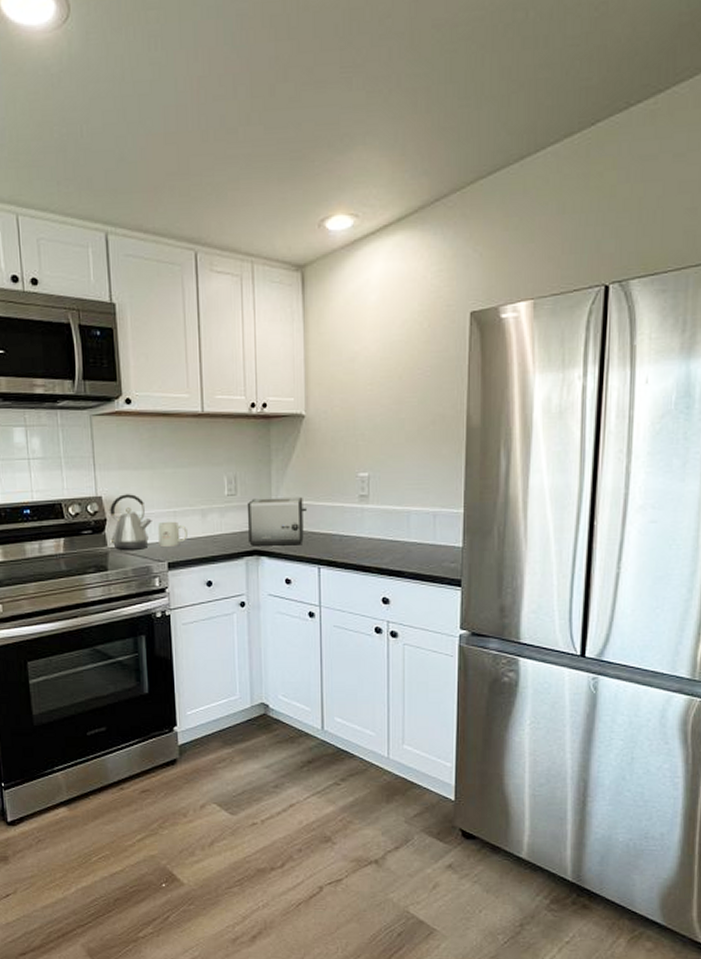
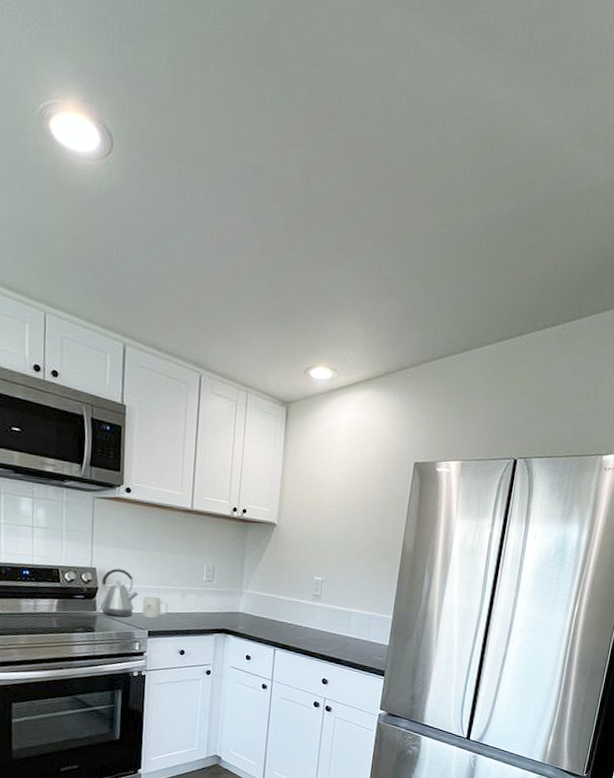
toaster: present [247,497,308,546] -> none [219,586,271,629]

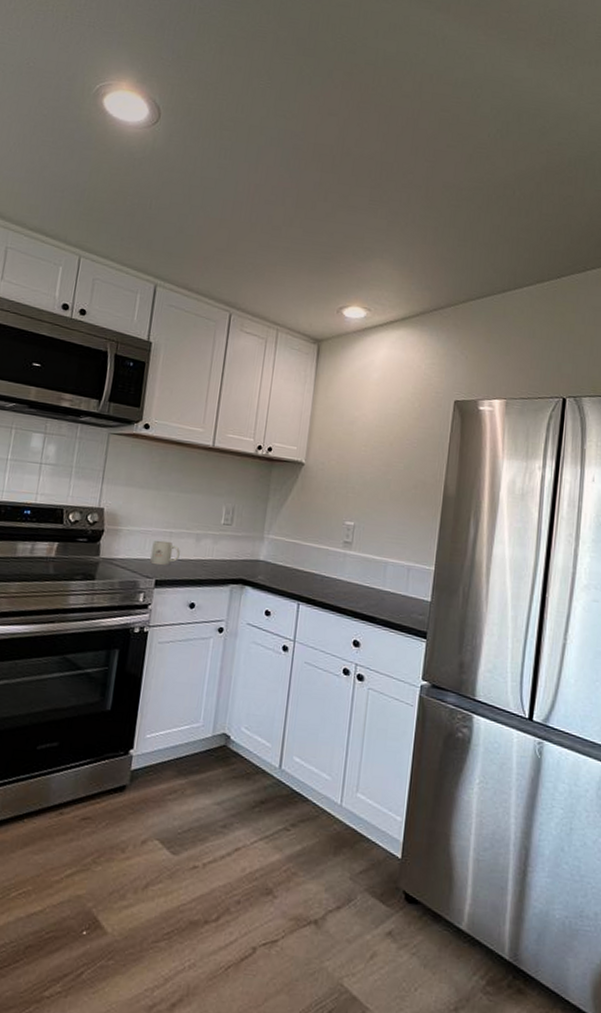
kettle: present [101,568,138,618] -> none [104,509,148,565]

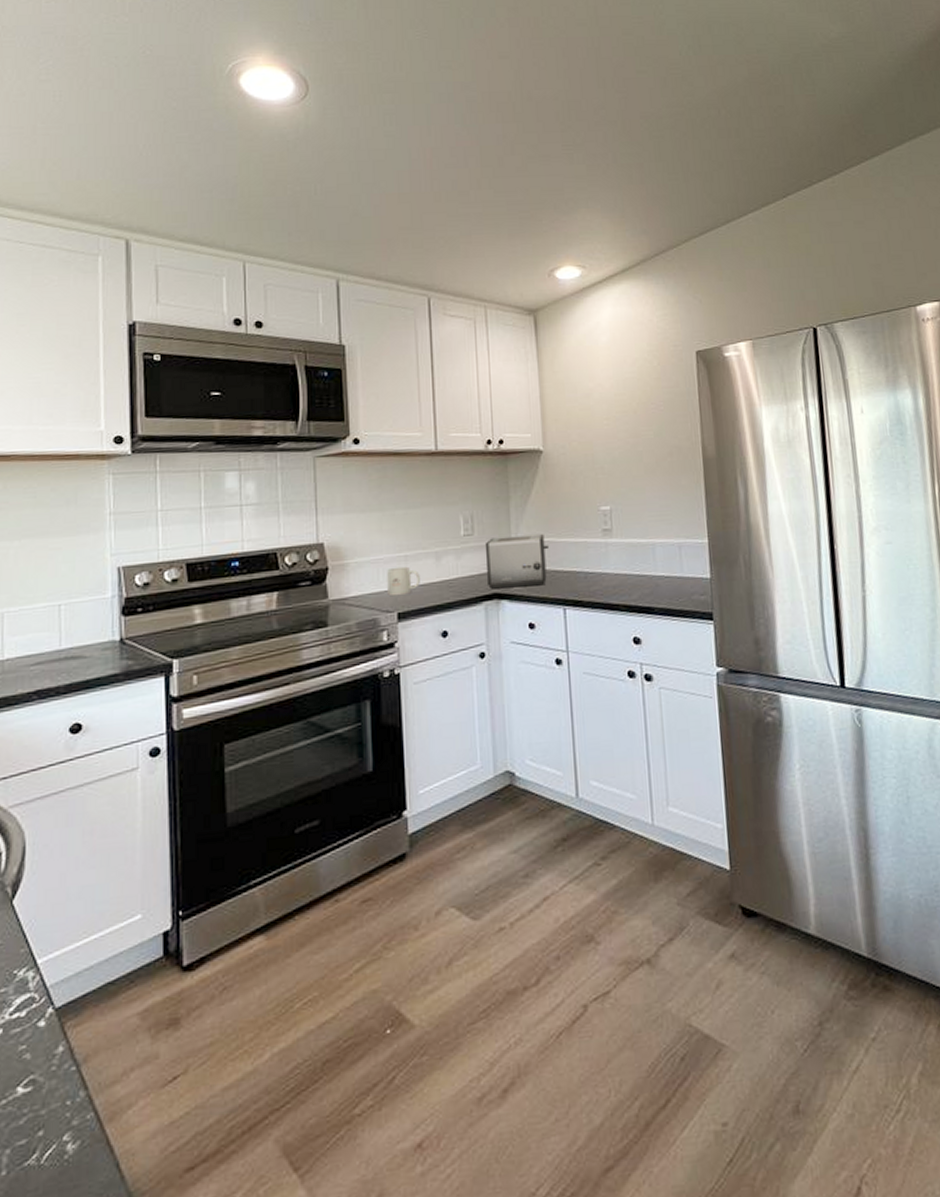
toaster: none [236,531,295,580] -> present [484,534,550,589]

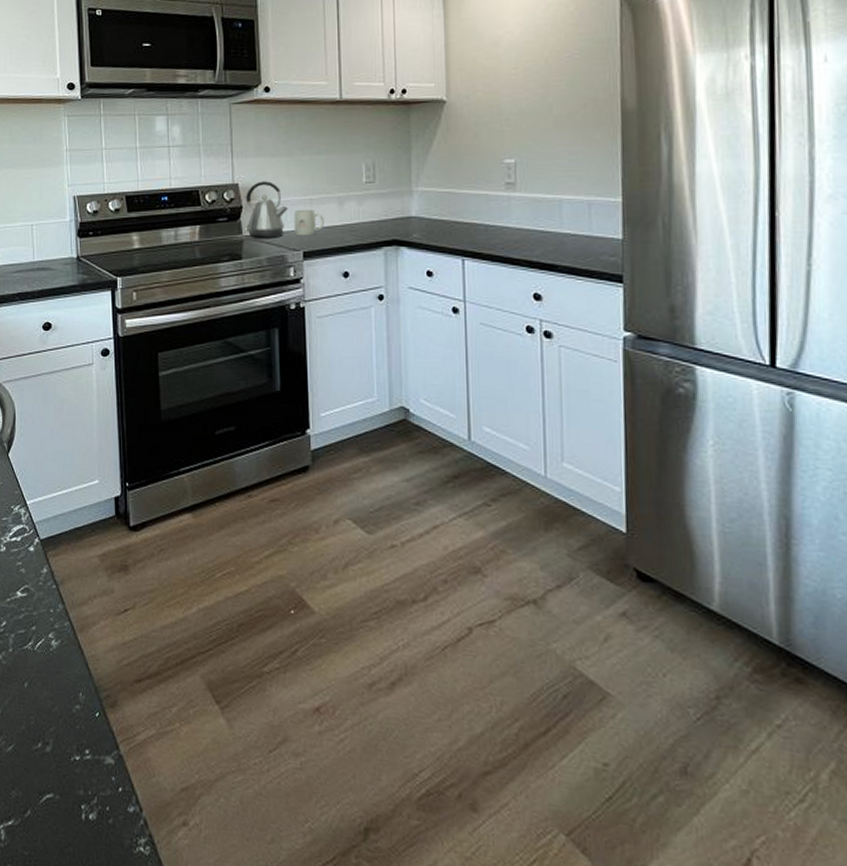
kettle: none [333,539,380,604] -> present [246,181,288,240]
toaster: present [484,534,550,589] -> none [385,185,450,236]

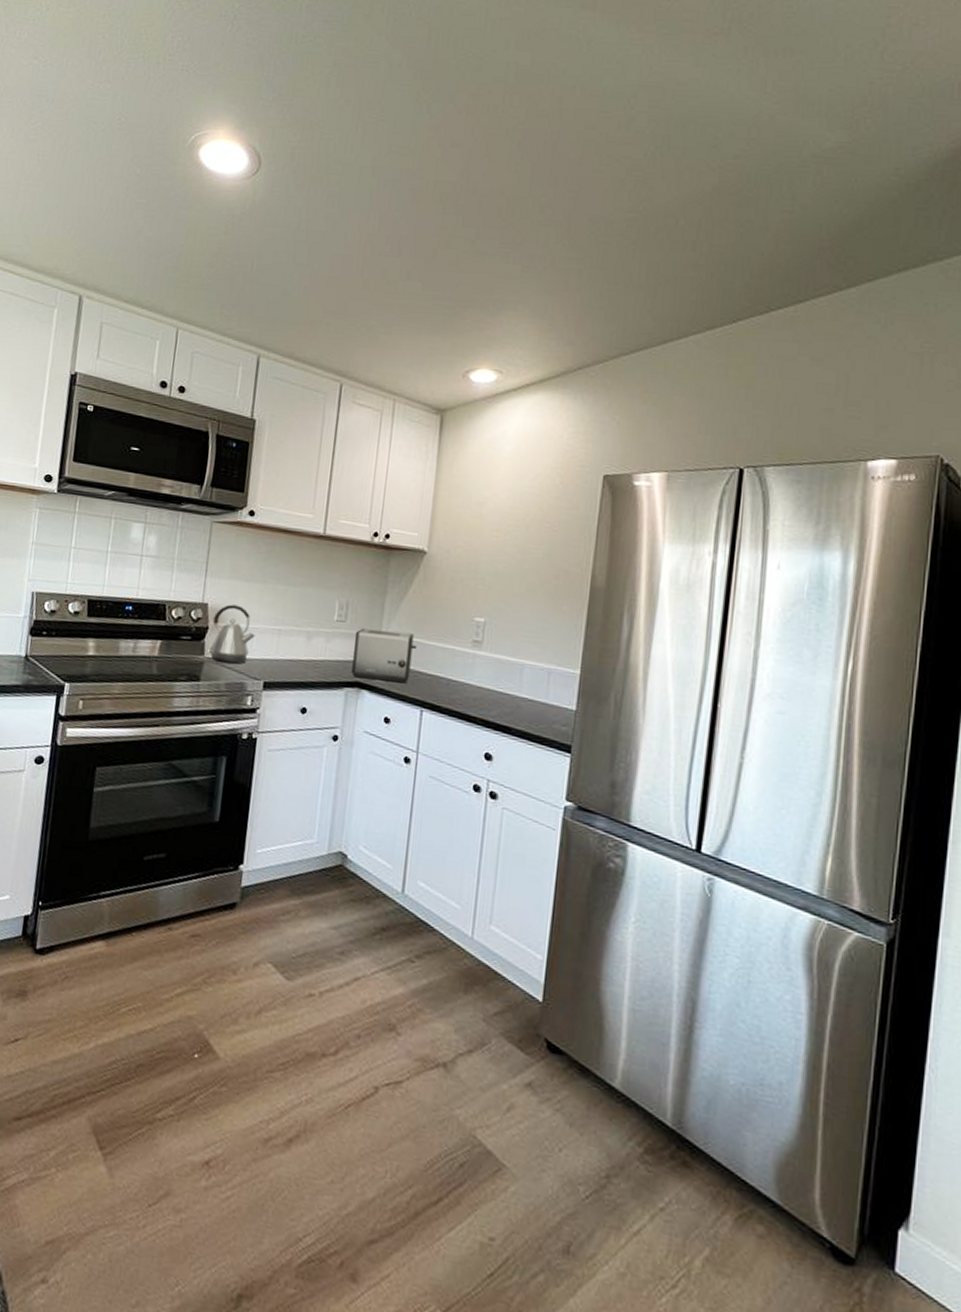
mug: present [293,209,324,236] -> none [258,638,290,667]
toaster: none [385,185,450,236] -> present [352,628,418,684]

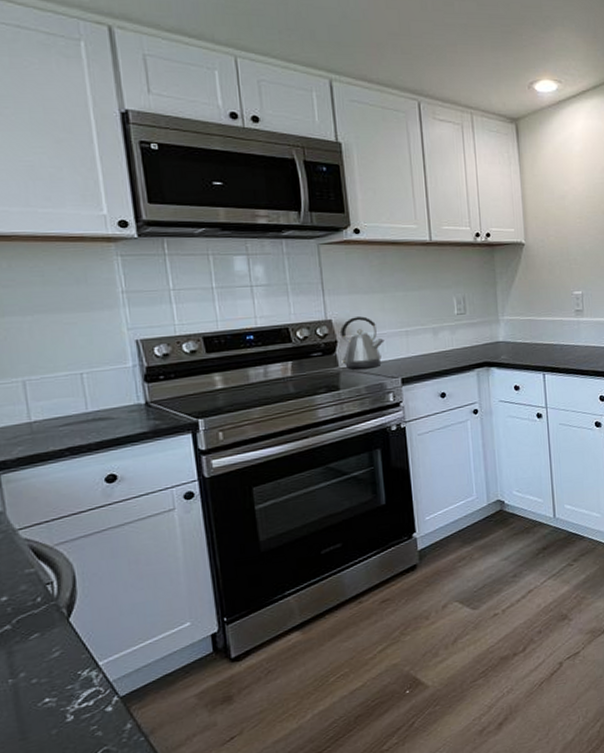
toaster: present [352,628,418,684] -> none [475,314,531,359]

